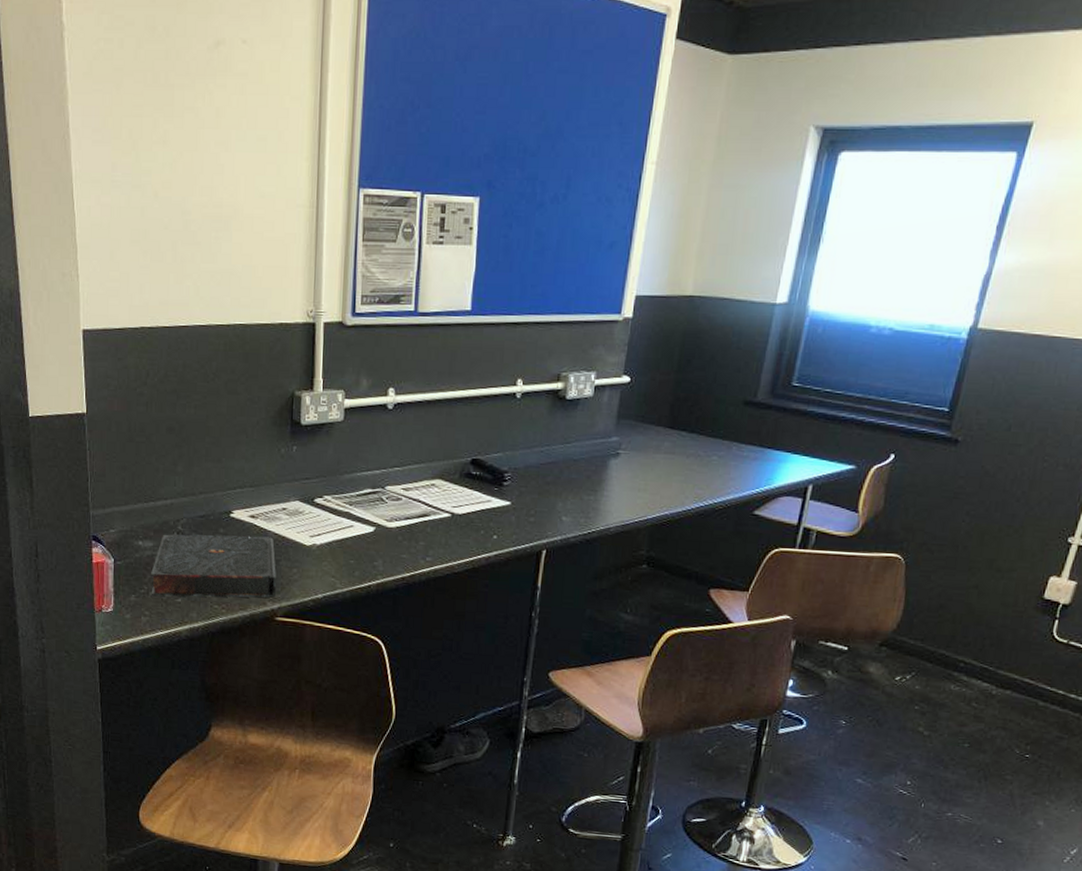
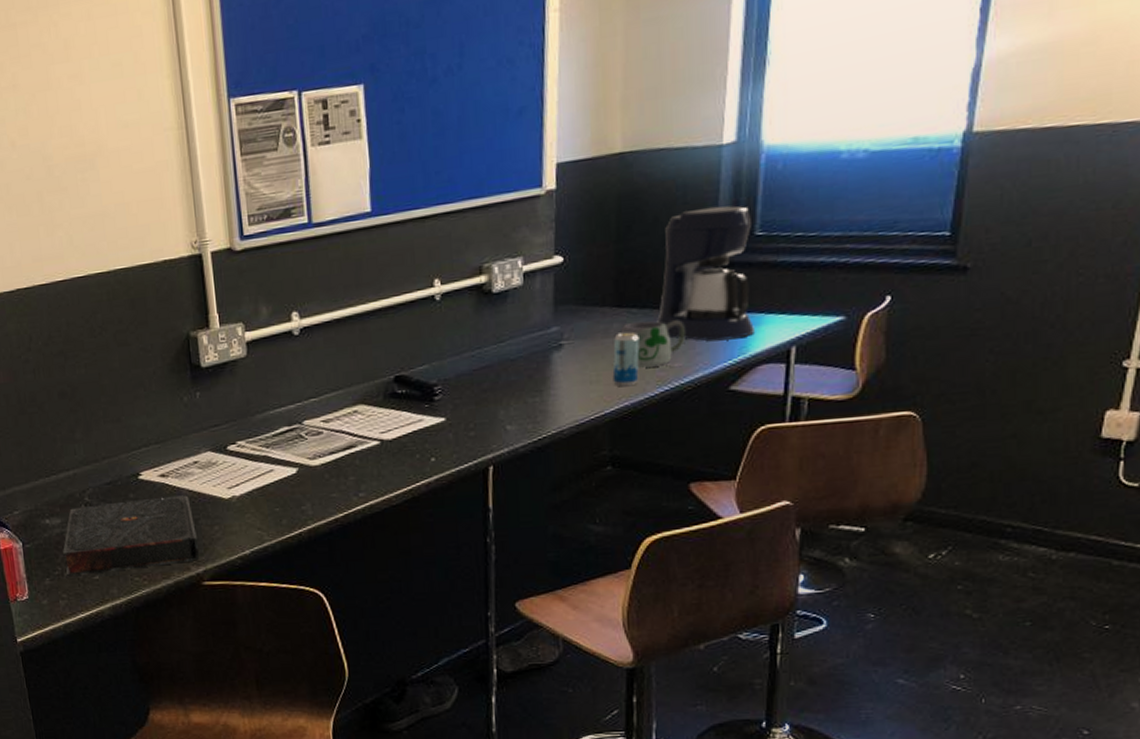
beverage can: none [658,451,685,499] -> present [612,332,640,387]
mug: none [670,443,724,488] -> present [620,320,685,368]
coffee maker: none [701,355,791,471] -> present [657,206,754,342]

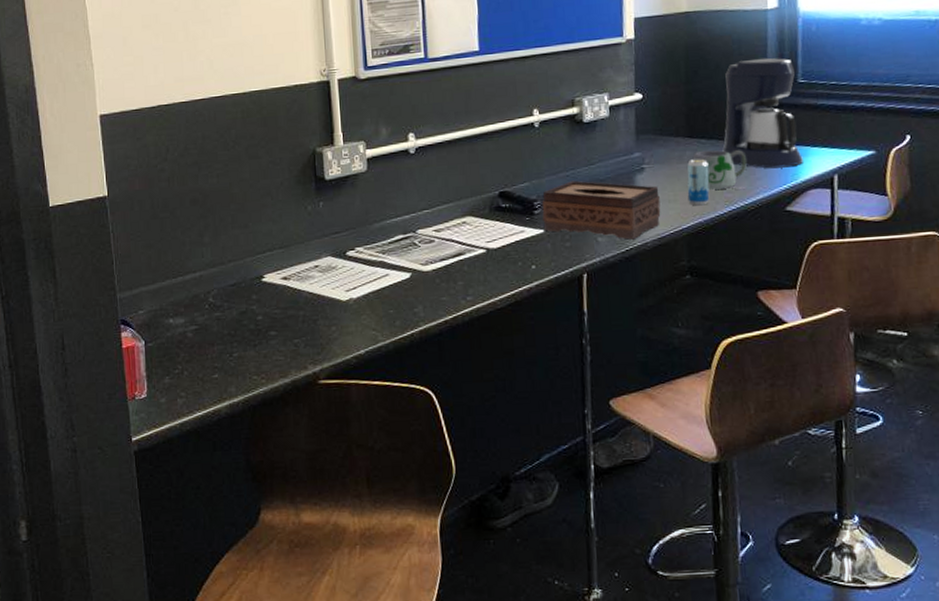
book: present [63,495,200,576] -> none [184,297,317,374]
tissue box: none [443,361,580,427] -> present [542,180,661,240]

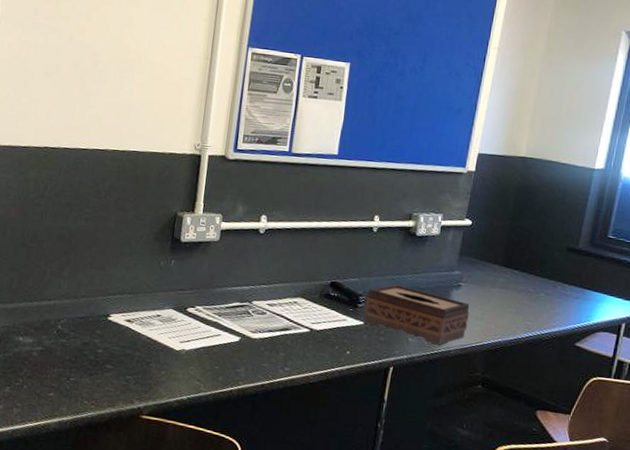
beverage can: present [687,159,710,206] -> none [493,286,517,328]
mug: present [692,150,747,190] -> none [504,280,550,321]
coffee maker: present [722,58,803,169] -> none [531,209,607,309]

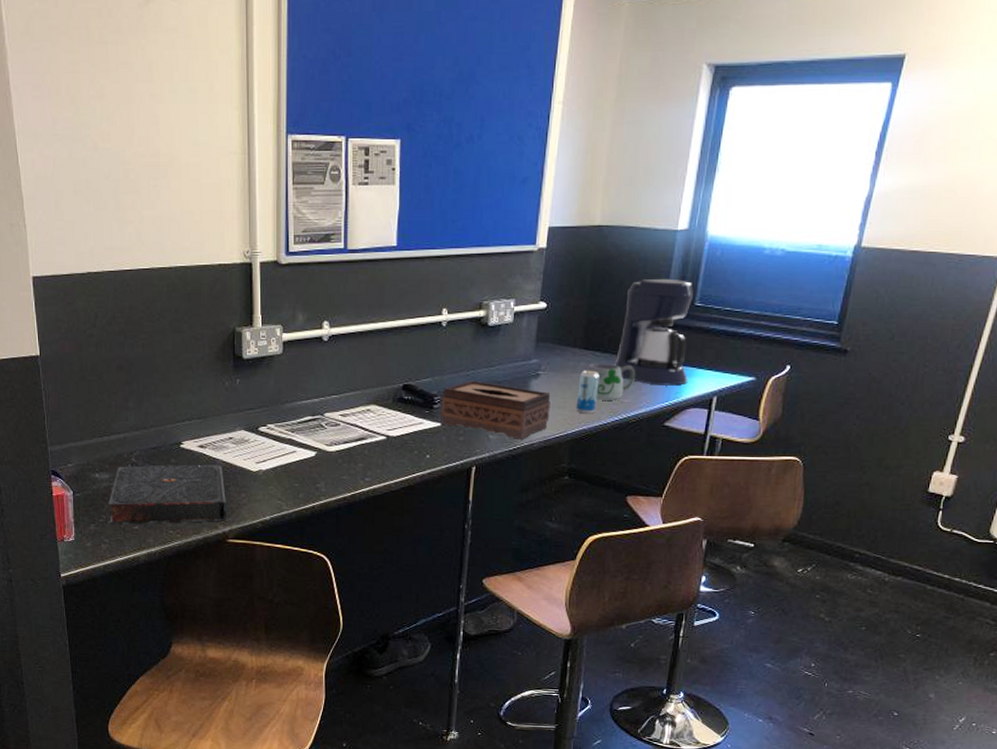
book: none [26,332,146,397] -> present [109,464,227,525]
beverage can: none [493,286,517,328] -> present [576,370,600,414]
mug: none [504,280,550,321] -> present [585,362,635,403]
coffee maker: none [531,209,607,309] -> present [614,278,693,386]

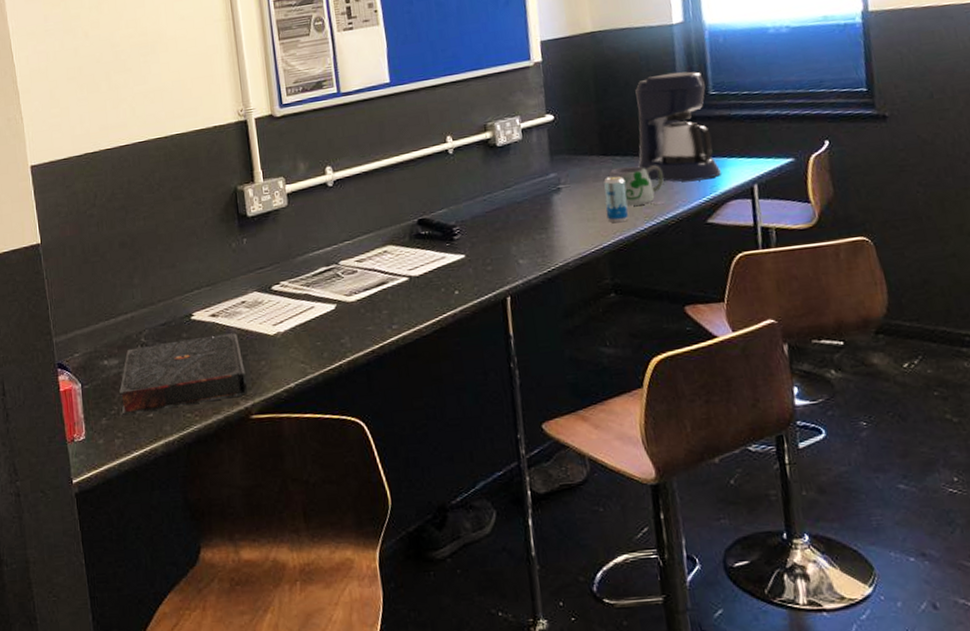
tissue box: present [441,380,551,440] -> none [461,204,581,261]

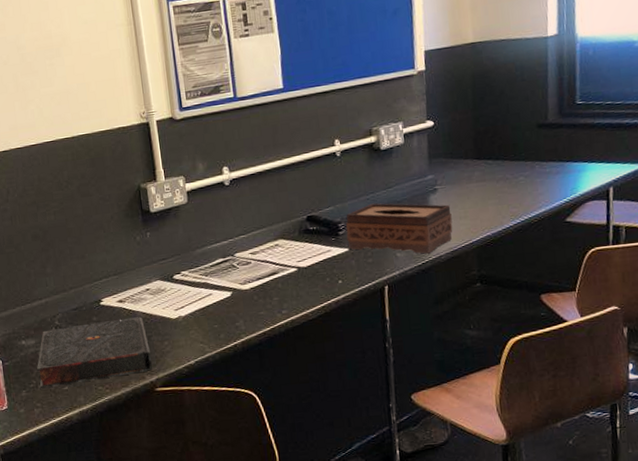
tissue box: none [461,204,581,261] -> present [345,203,453,254]
beverage can: present [604,176,629,223] -> none [476,178,497,221]
mug: present [608,165,665,206] -> none [480,169,530,206]
coffee maker: present [635,71,721,182] -> none [508,82,581,185]

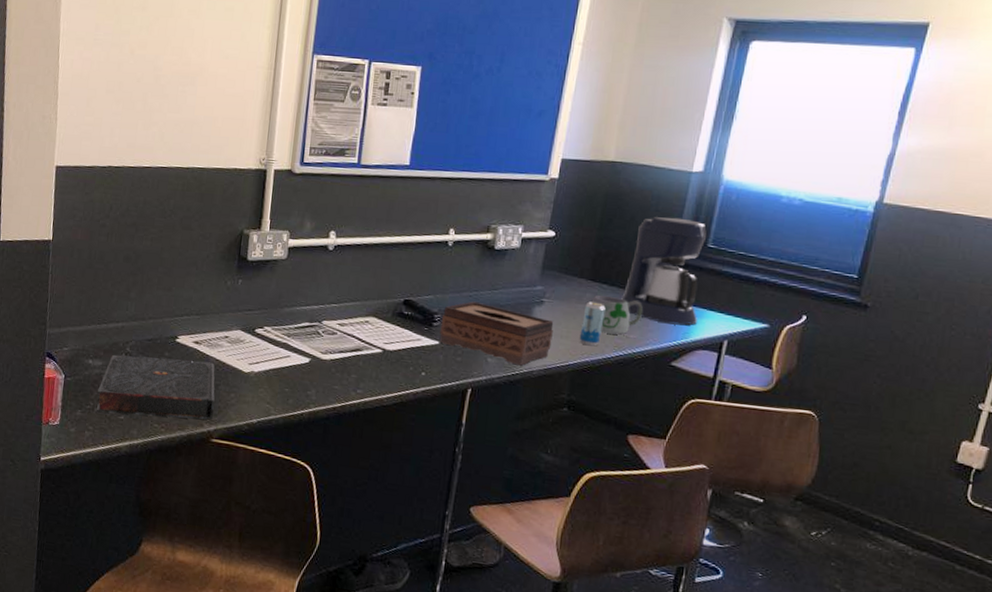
beverage can: none [476,178,497,221] -> present [579,301,606,347]
mug: none [480,169,530,206] -> present [591,295,643,339]
coffee maker: none [508,82,581,185] -> present [621,217,706,326]

